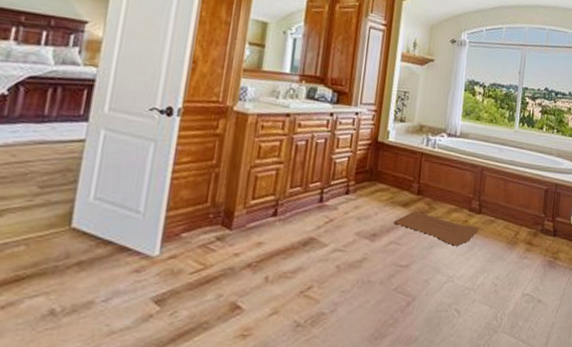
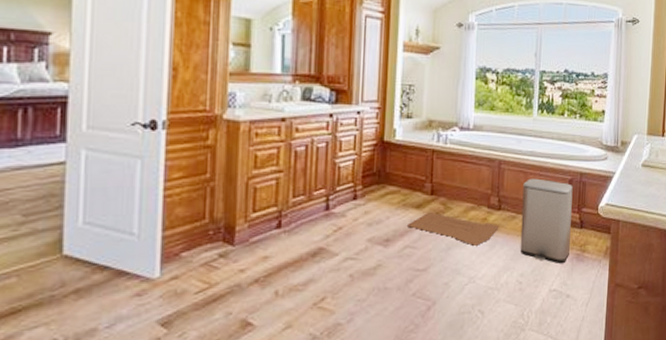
pedal bin: none [497,186,548,269] -> present [520,178,573,263]

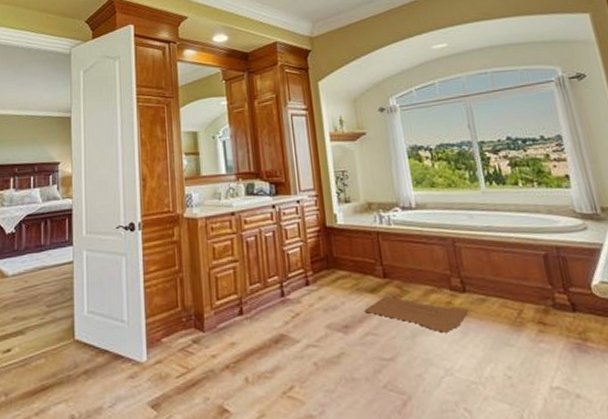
pedal bin: present [520,178,573,263] -> none [486,255,567,354]

